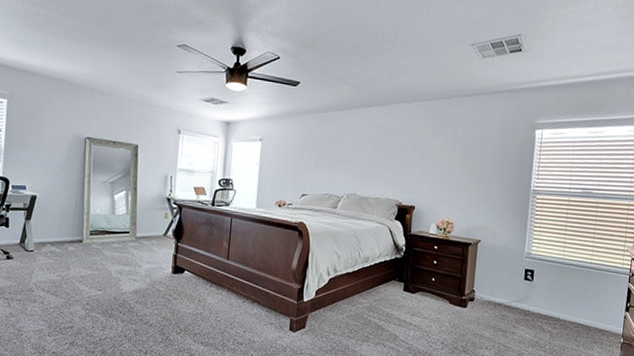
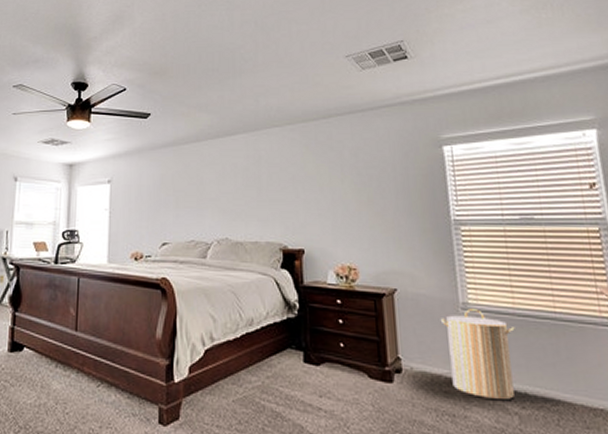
laundry hamper: none [508,258,561,323] -> present [440,309,515,401]

